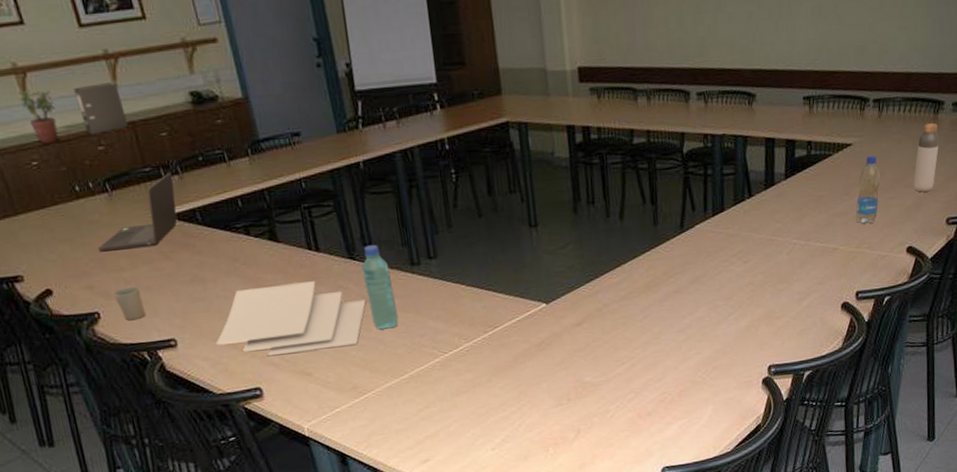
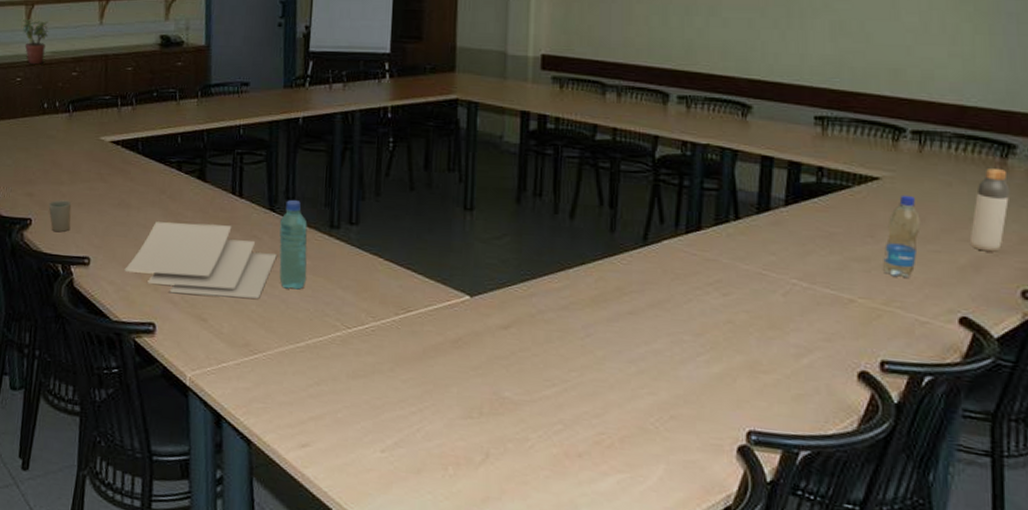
binder: present [73,83,129,136] -> none [66,20,103,62]
laptop: present [98,172,178,252] -> none [47,102,127,166]

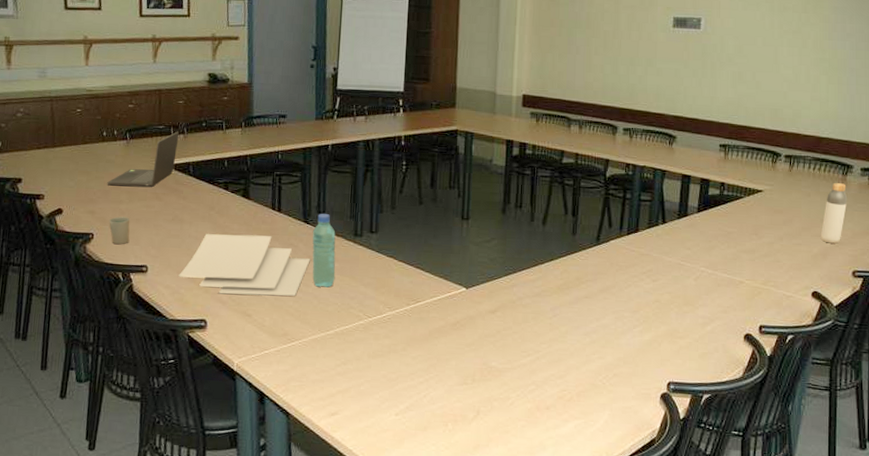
potted plant: present [22,18,51,65] -> none [81,56,108,98]
laptop: none [47,102,127,166] -> present [107,131,179,187]
bottle: present [883,195,921,279] -> none [763,203,789,265]

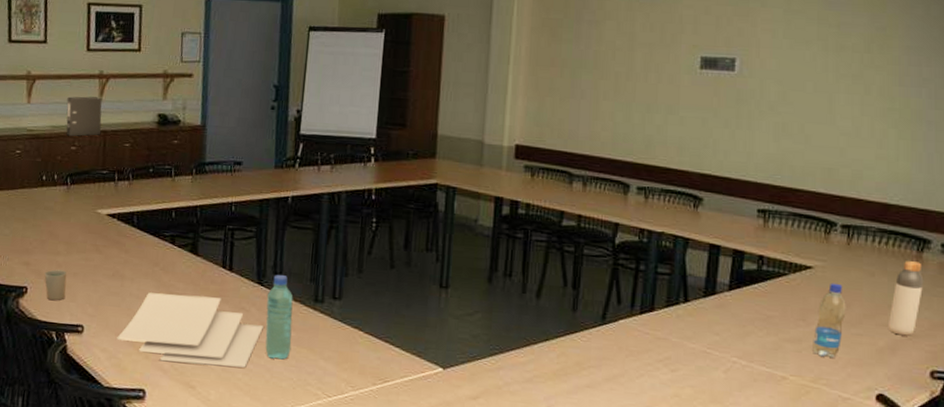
laptop: present [107,131,179,187] -> none [44,177,124,238]
binder: none [123,58,157,96] -> present [66,96,102,137]
bottle: none [763,203,789,265] -> present [813,283,846,359]

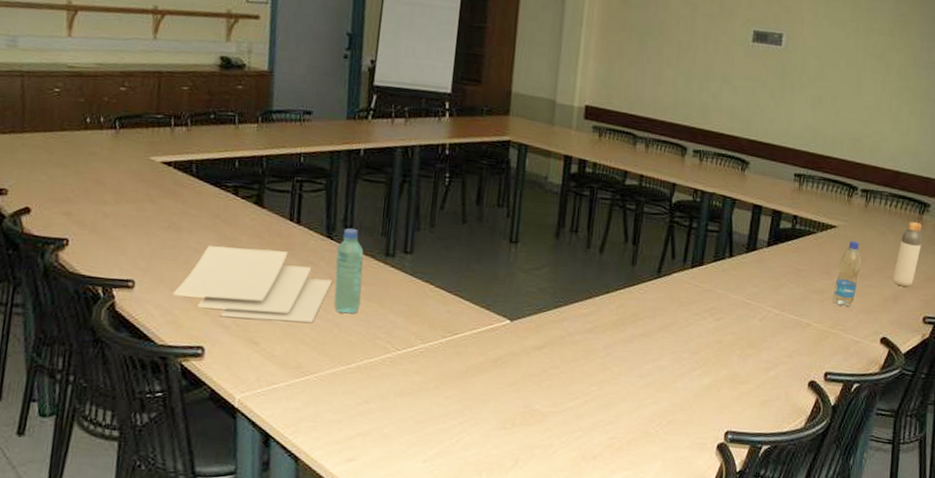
cup: present [44,269,67,301] -> none [88,220,116,254]
binder: present [66,96,102,137] -> none [114,32,157,77]

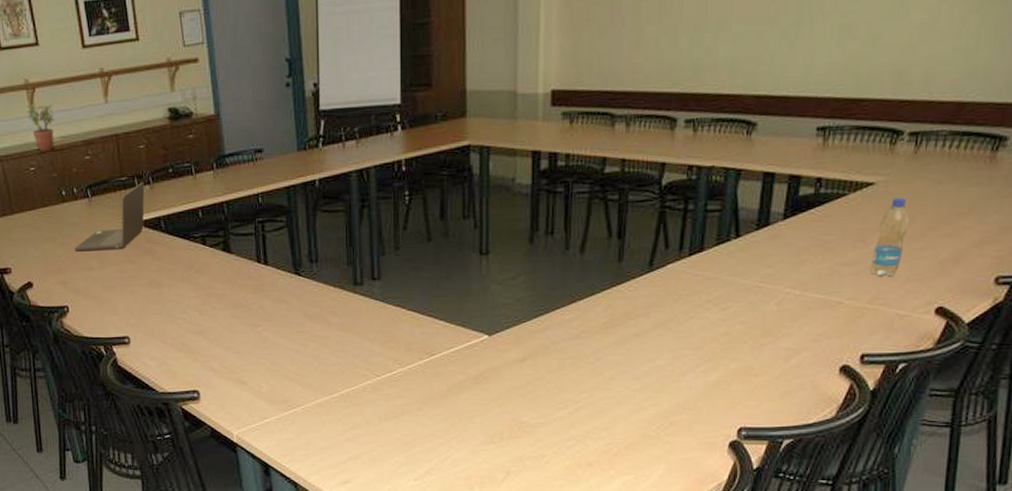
potted plant: none [62,25,96,76] -> present [26,103,56,152]
laptop: none [88,122,182,187] -> present [74,182,145,252]
papers: present [172,245,332,323] -> none [163,293,306,362]
water bottle: present [333,228,364,314] -> none [305,261,336,346]
bottle: present [892,221,923,287] -> none [952,161,997,244]

